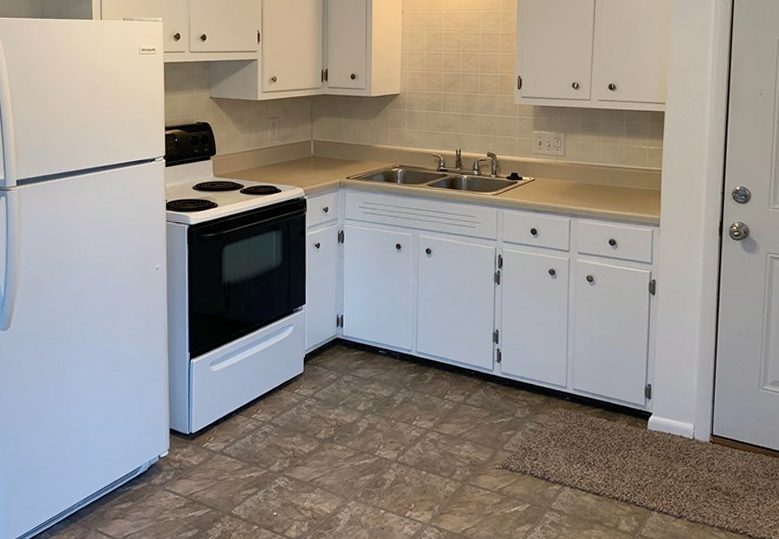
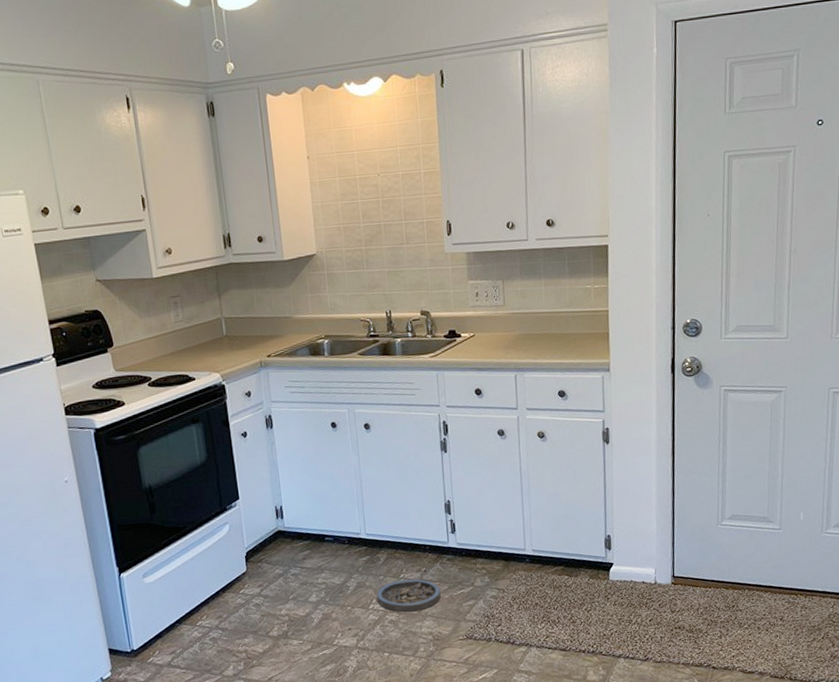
pet bowl: none [421,401,481,434] -> present [377,579,441,612]

